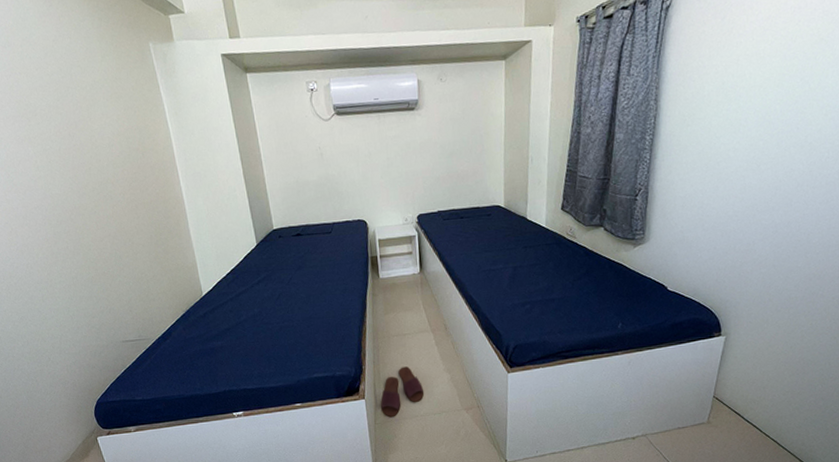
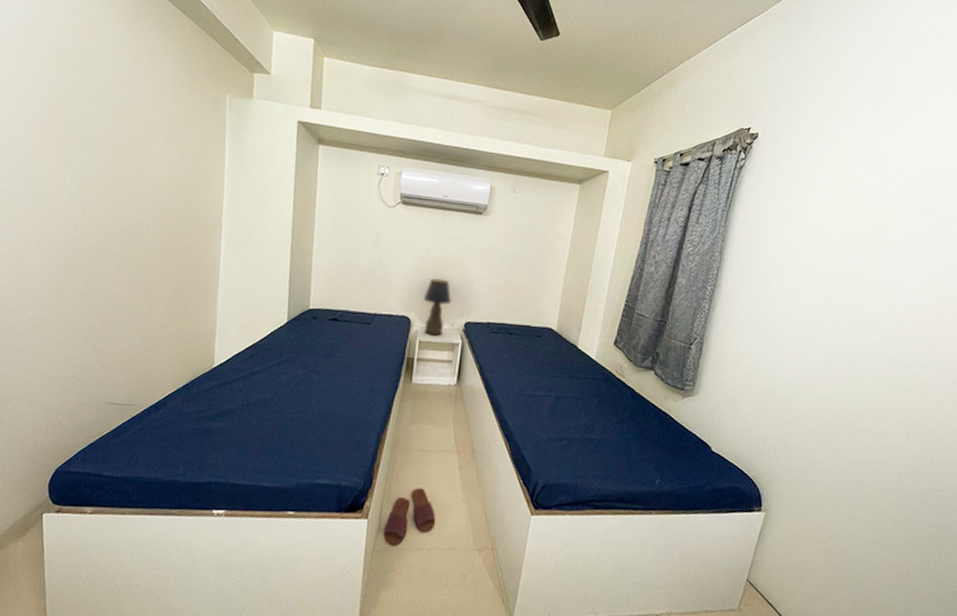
table lamp: none [374,179,402,233] -> present [423,278,452,336]

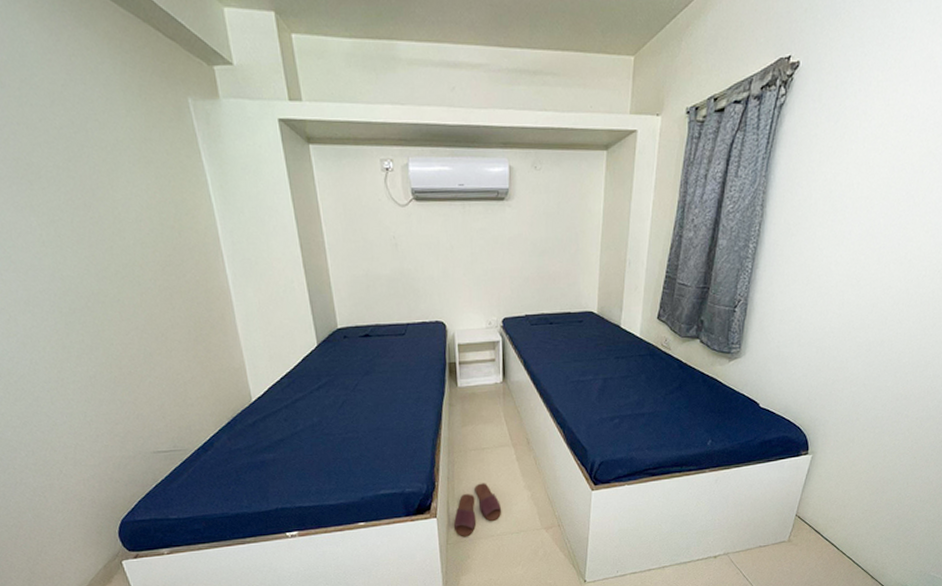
table lamp: present [423,278,452,336] -> none [455,277,486,337]

